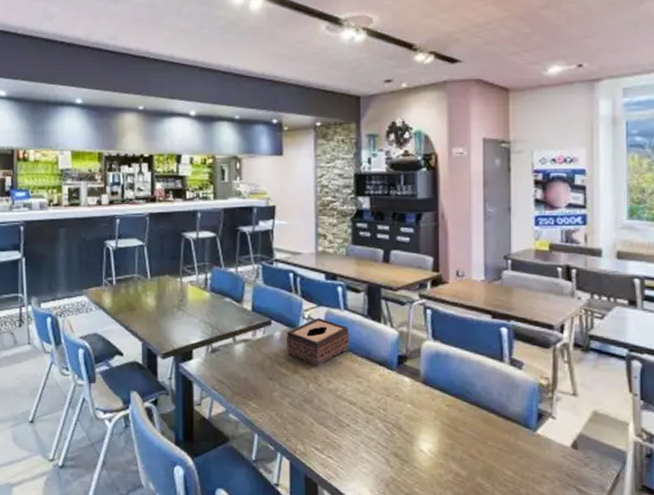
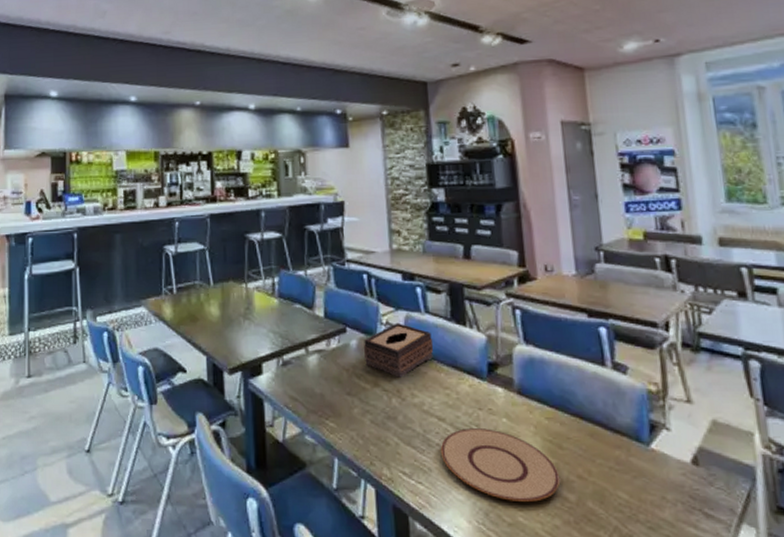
plate: none [350,412,455,477] -> present [440,428,561,503]

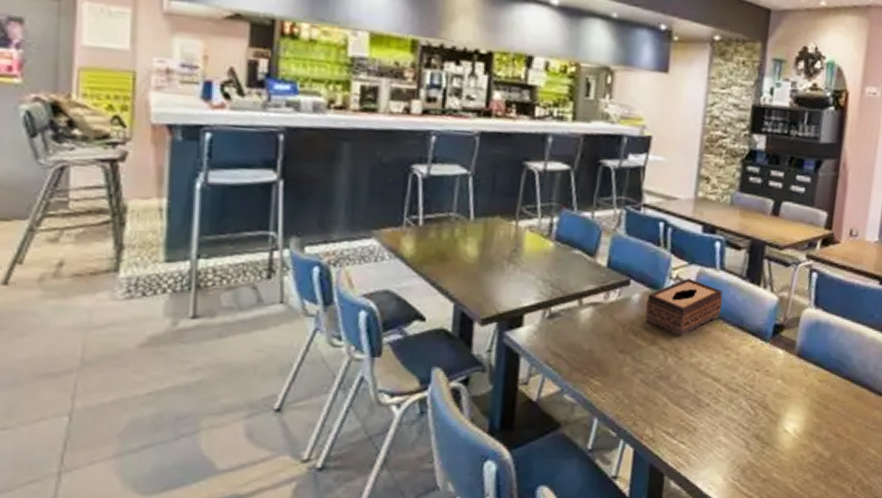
plate: present [440,428,561,503] -> none [709,389,820,460]

